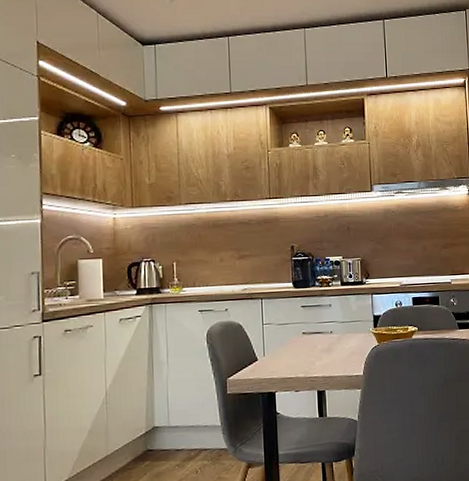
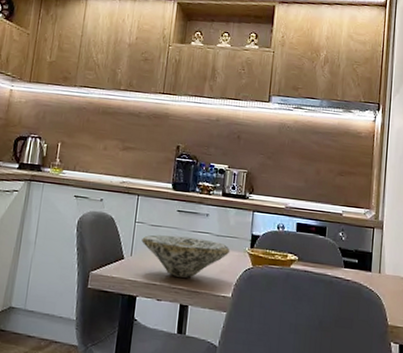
bowl: none [272,327,356,367] -> present [141,234,230,278]

